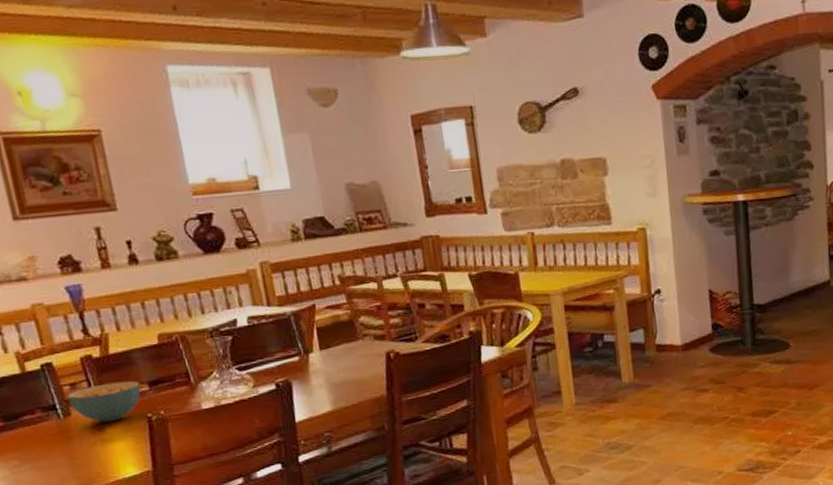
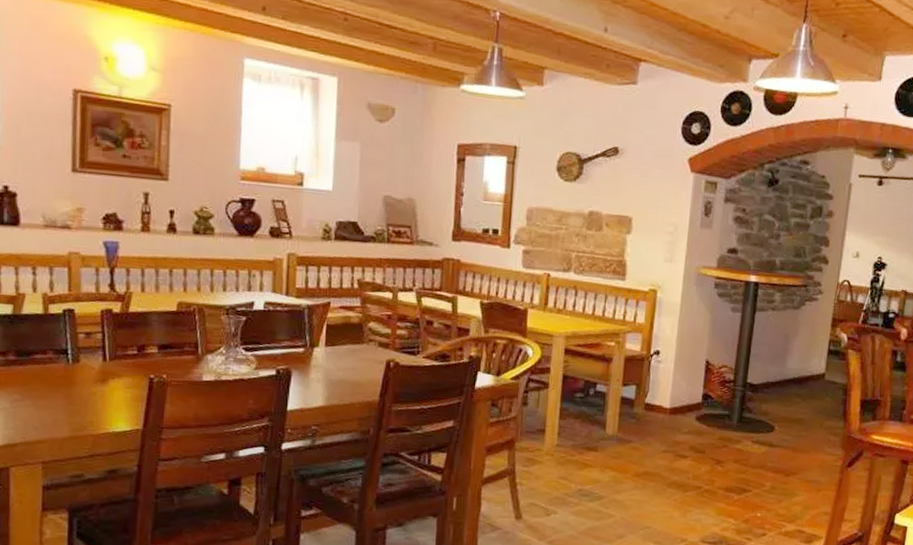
cereal bowl: present [67,381,141,423] -> none [80,338,151,376]

